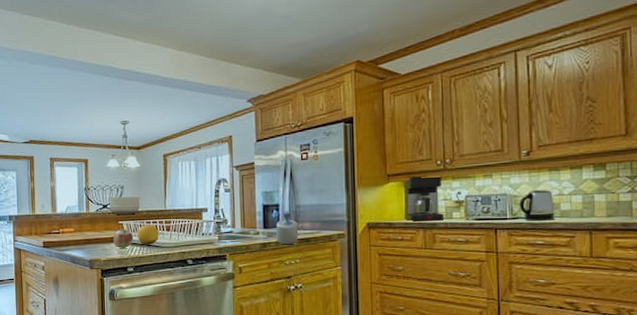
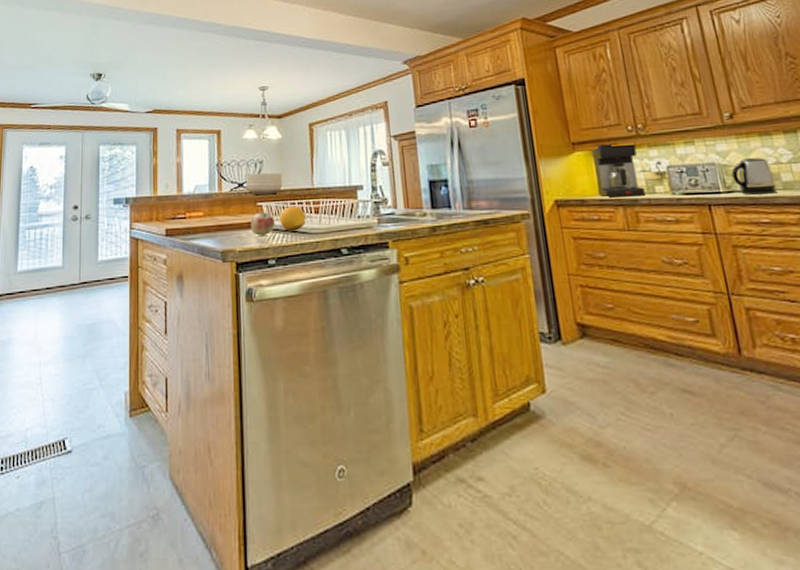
soap dispenser: present [275,211,299,245] -> none [446,187,474,229]

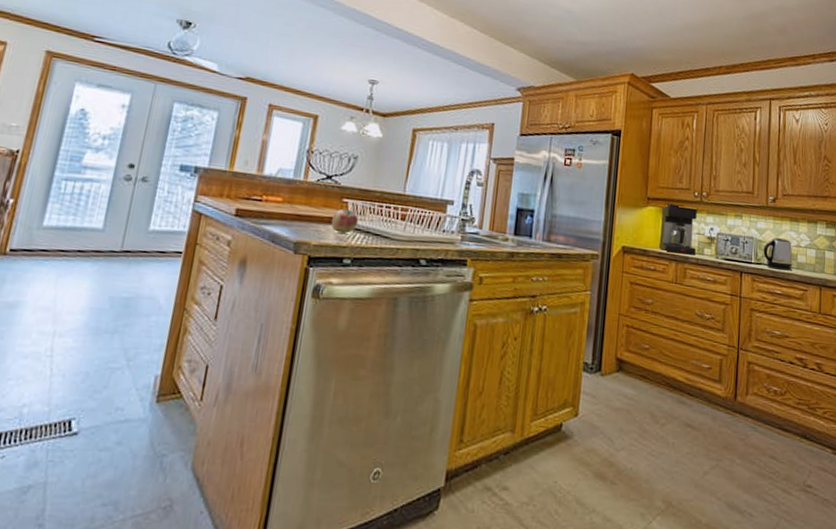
bowl: present [245,172,283,196] -> none [334,166,376,194]
fruit: present [279,206,306,231] -> none [363,208,391,234]

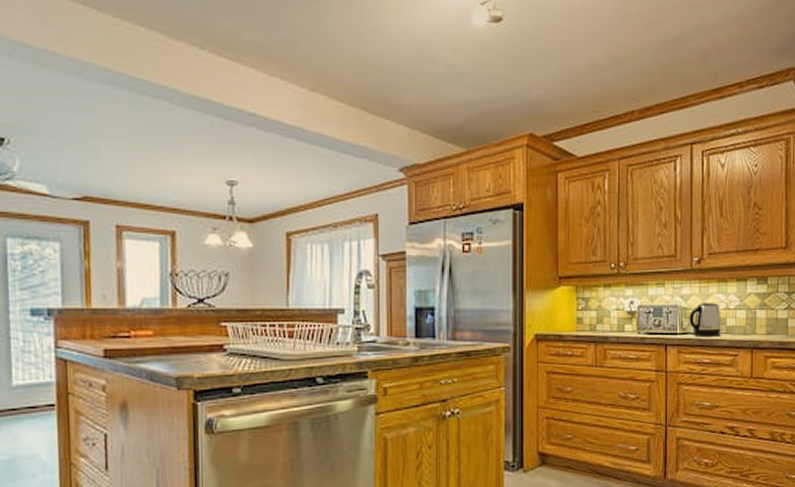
fruit: present [330,208,359,235] -> none [211,333,242,362]
coffee maker: present [658,203,697,255] -> none [574,280,615,334]

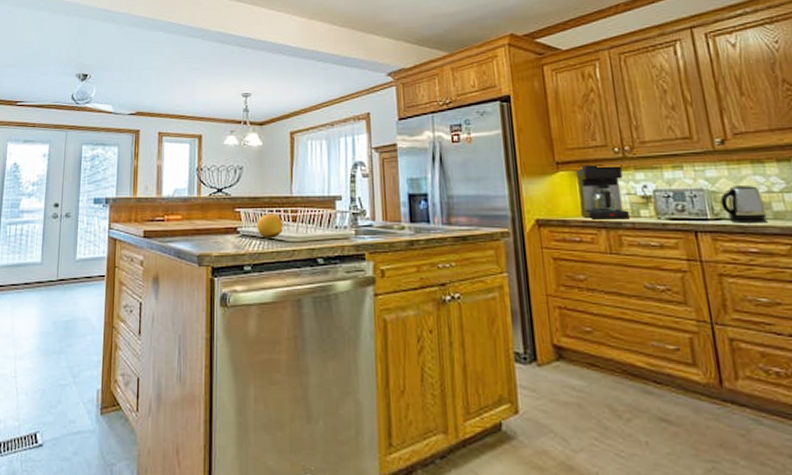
fruit: none [247,328,277,357] -> present [257,213,283,239]
coffee maker: none [574,280,615,334] -> present [577,164,629,220]

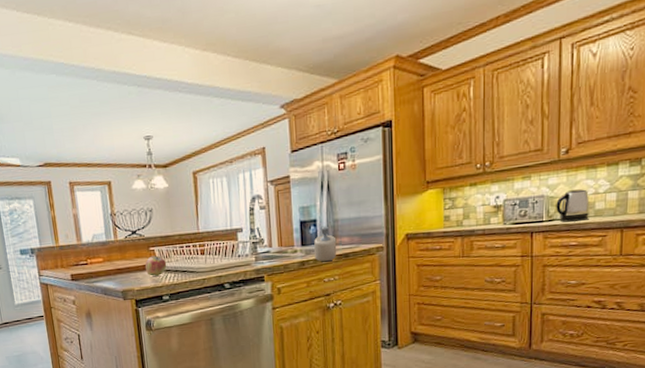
fruit: none [227,218,253,243] -> present [144,255,167,277]
fruit: present [257,213,283,239] -> none [170,249,193,271]
soap dispenser: none [424,202,453,244] -> present [313,226,337,262]
coffee maker: present [577,164,629,220] -> none [442,180,481,230]

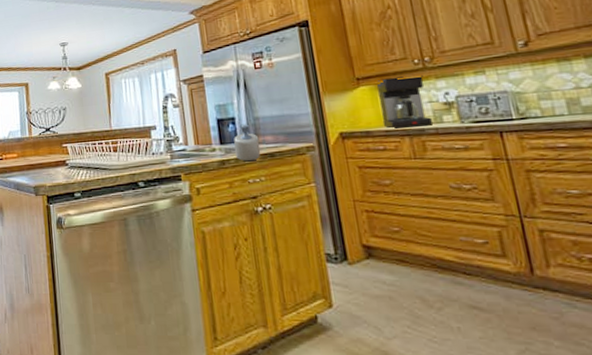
fruit: present [144,255,167,277] -> none [57,152,79,173]
coffee maker: none [442,180,481,230] -> present [377,76,432,129]
kettle: present [556,189,590,223] -> none [525,83,576,121]

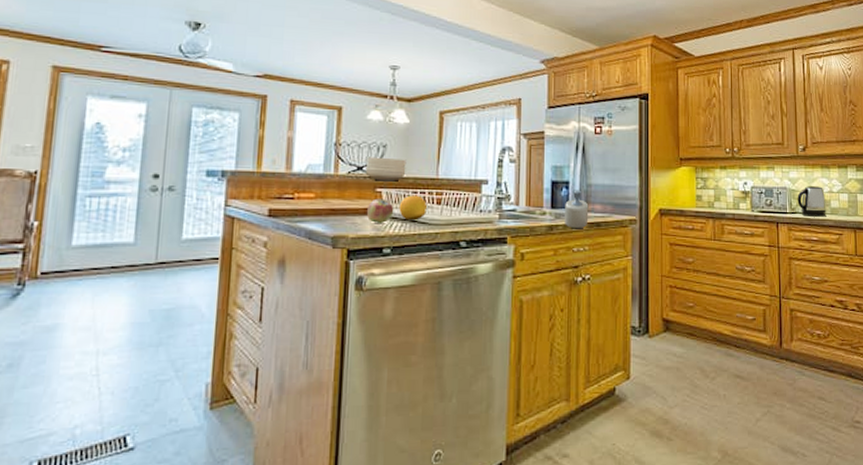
bowl: none [51,117,84,138] -> present [365,156,407,182]
fruit: none [57,152,79,173] -> present [366,198,394,224]
fruit: none [82,146,106,168] -> present [399,195,427,221]
coffee maker: present [377,76,432,129] -> none [695,162,731,211]
kettle: none [525,83,576,121] -> present [797,186,826,217]

